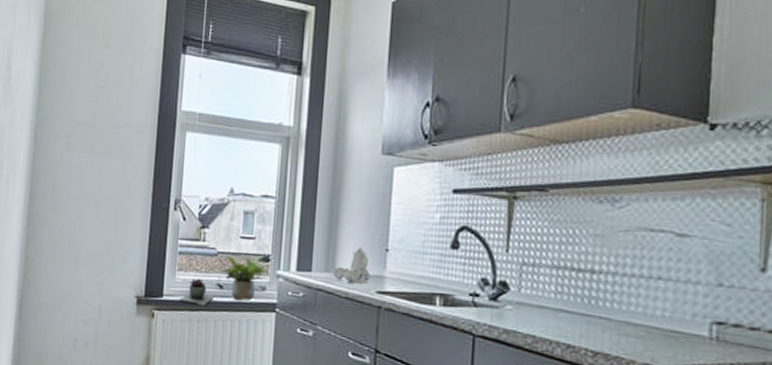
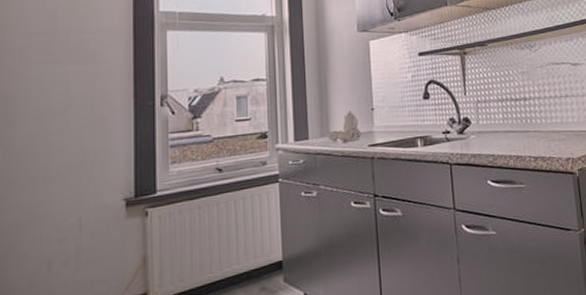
succulent plant: present [179,278,216,307] -> none [175,166,216,194]
potted plant: present [220,256,267,302] -> none [218,139,266,181]

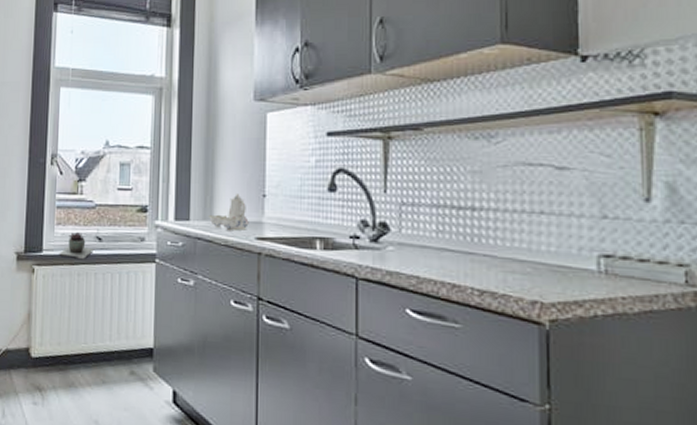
succulent plant: none [175,166,216,194] -> present [59,231,95,260]

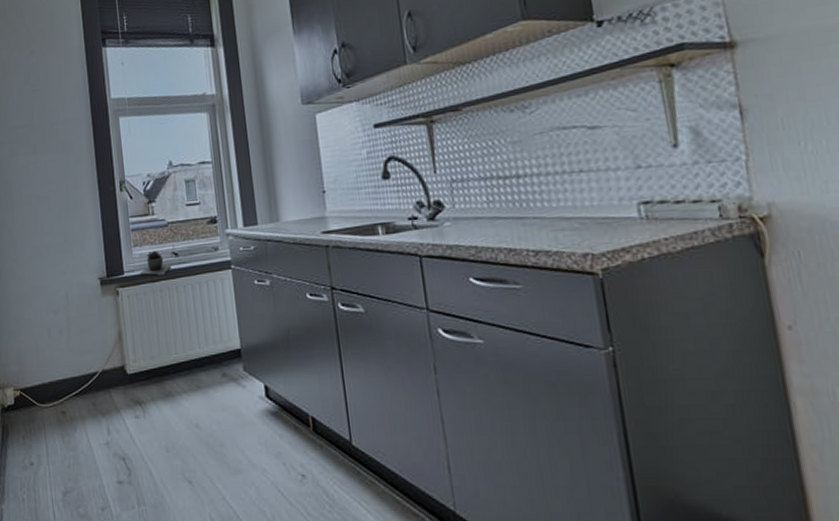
tea set: present [209,192,249,231] -> none [275,192,314,230]

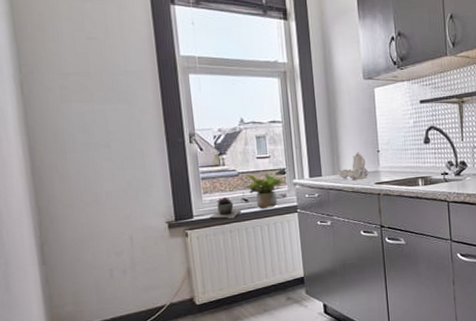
potted plant: none [173,224,217,266] -> present [243,174,285,210]
tea set: none [275,192,314,230] -> present [337,151,369,181]

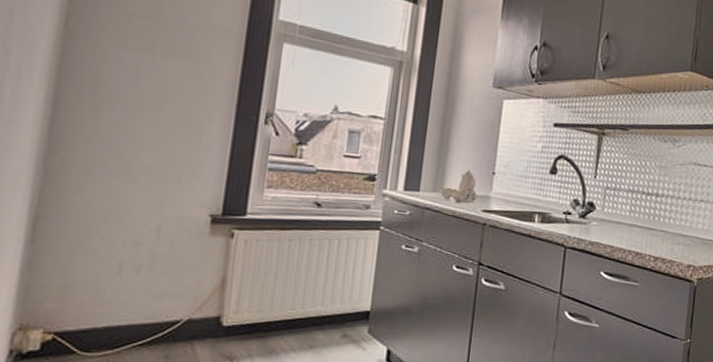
succulent plant: present [209,196,243,220] -> none [267,196,312,225]
potted plant: present [243,174,285,210] -> none [319,174,372,220]

